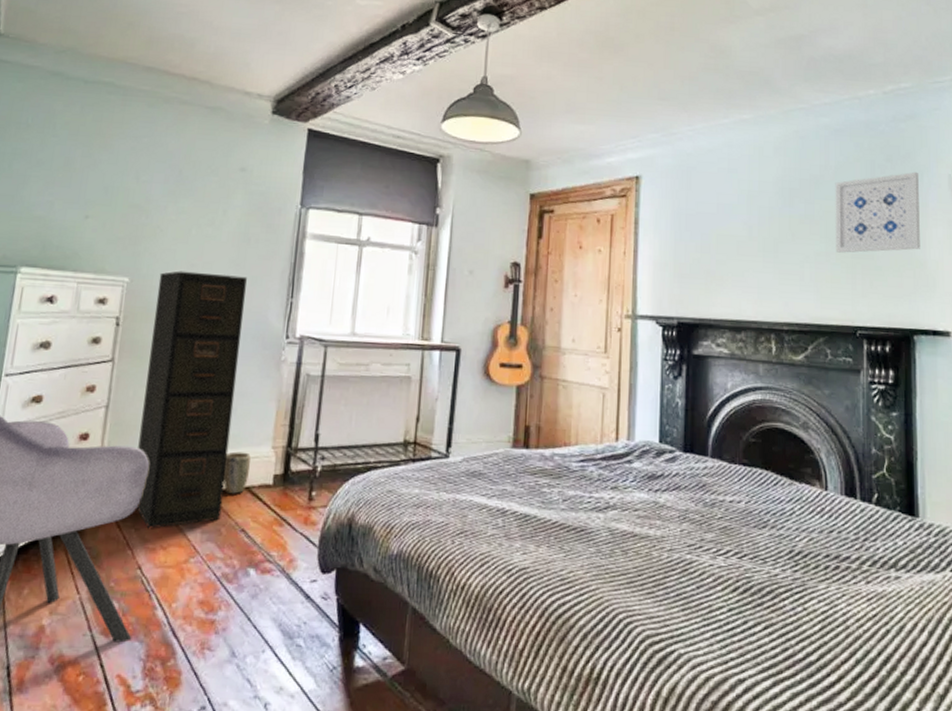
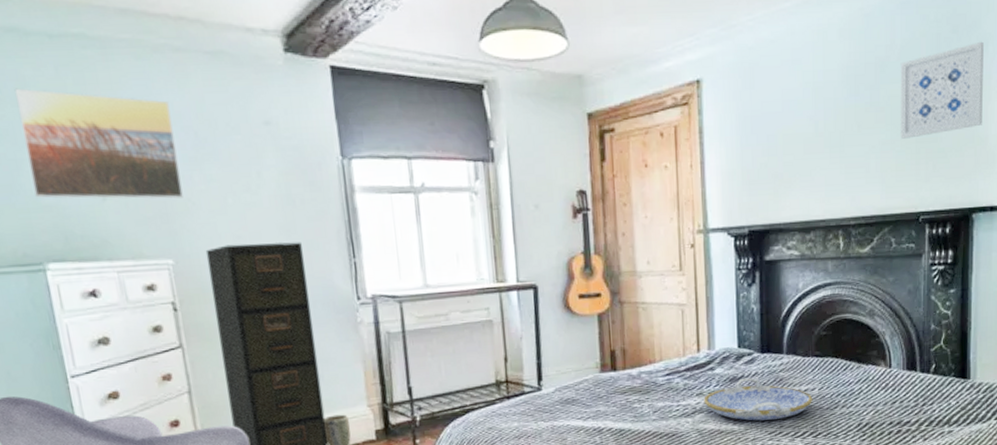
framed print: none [30,119,165,224] -> present [14,88,183,199]
serving tray: none [618,477,739,531] -> present [704,377,813,421]

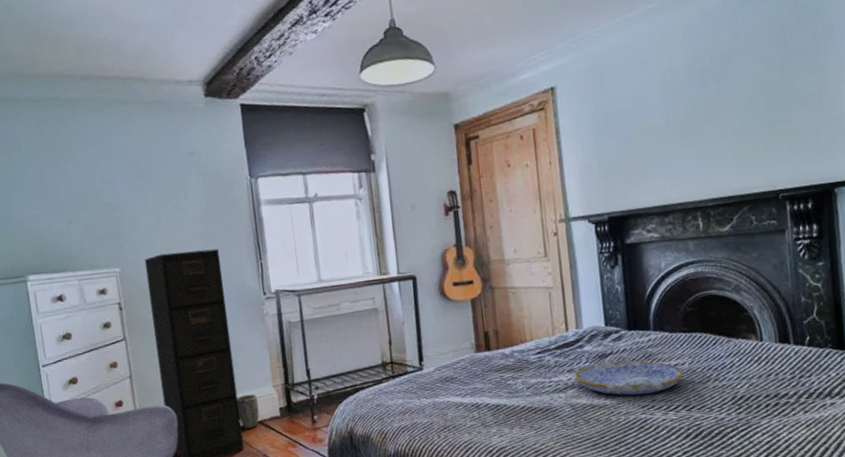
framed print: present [14,88,183,199] -> none [9,142,128,225]
wall art: present [900,41,984,139] -> none [746,27,836,124]

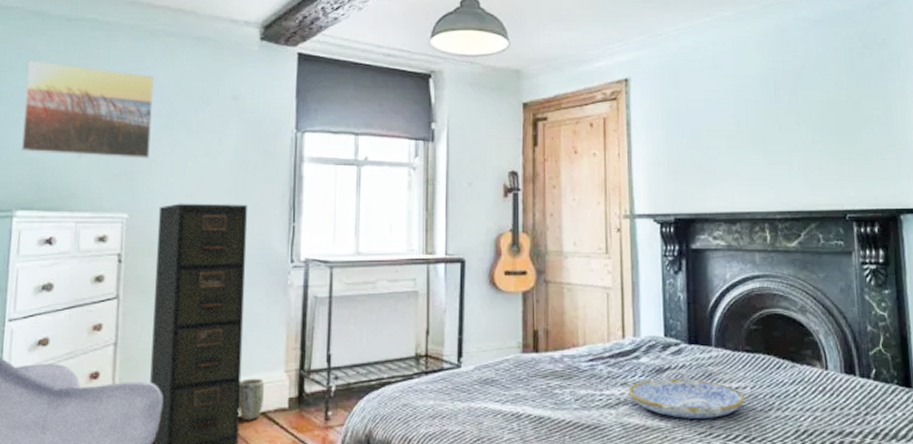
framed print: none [9,142,128,225] -> present [21,59,154,159]

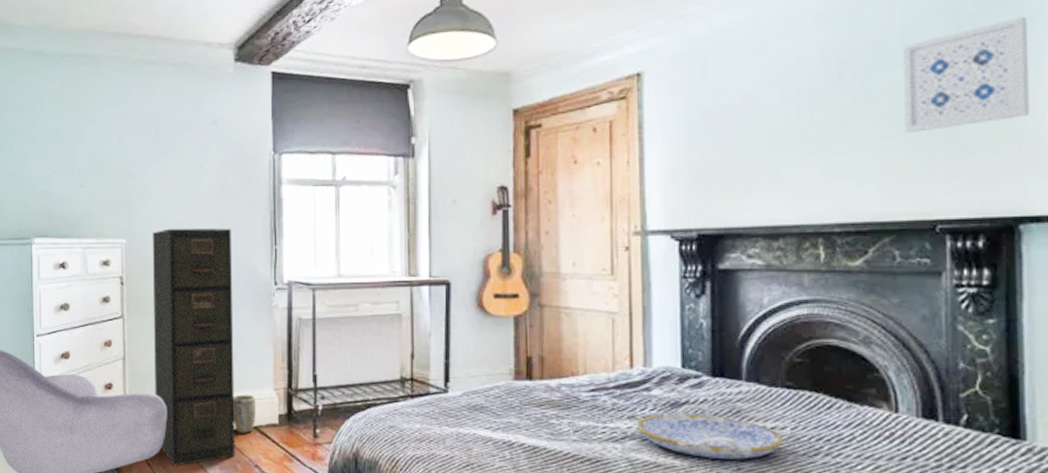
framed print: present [21,59,154,159] -> none [32,97,140,187]
wall art: none [817,57,902,140] -> present [902,16,1029,133]

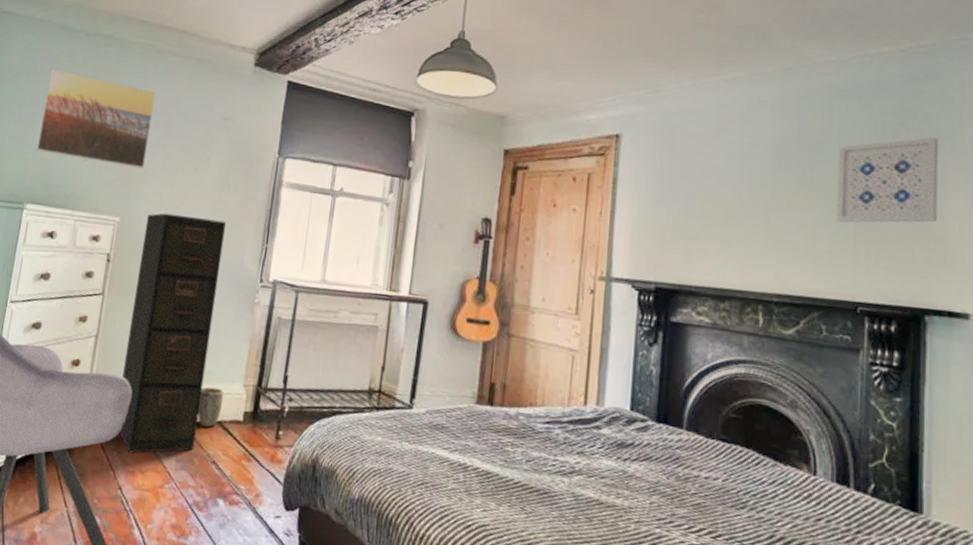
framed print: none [32,97,140,187] -> present [37,68,156,169]
serving tray: present [636,404,784,460] -> none [584,446,715,506]

